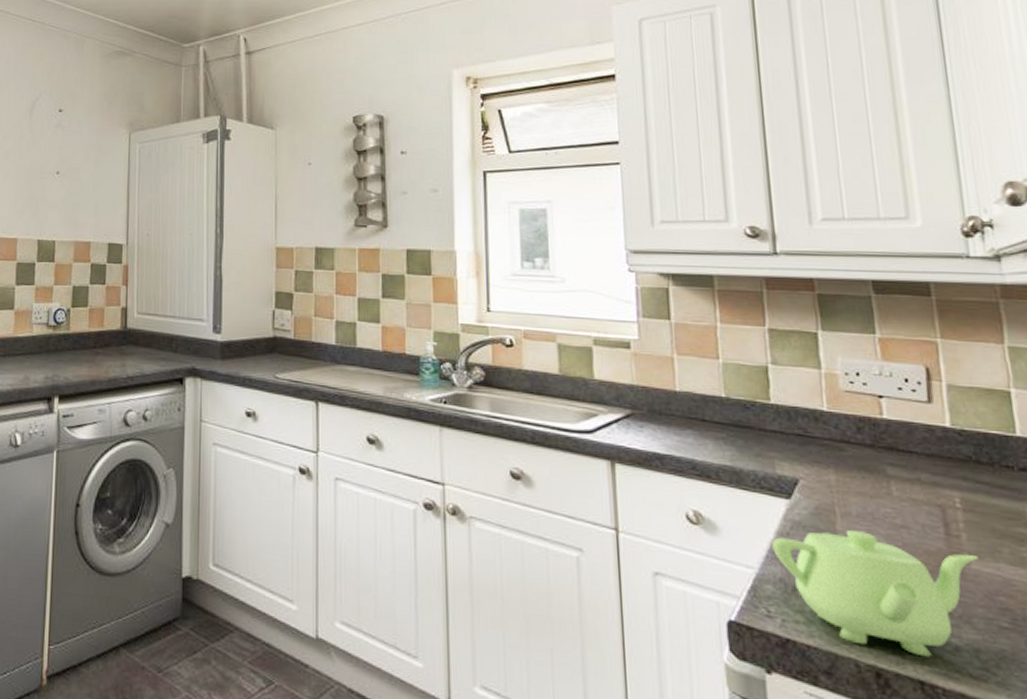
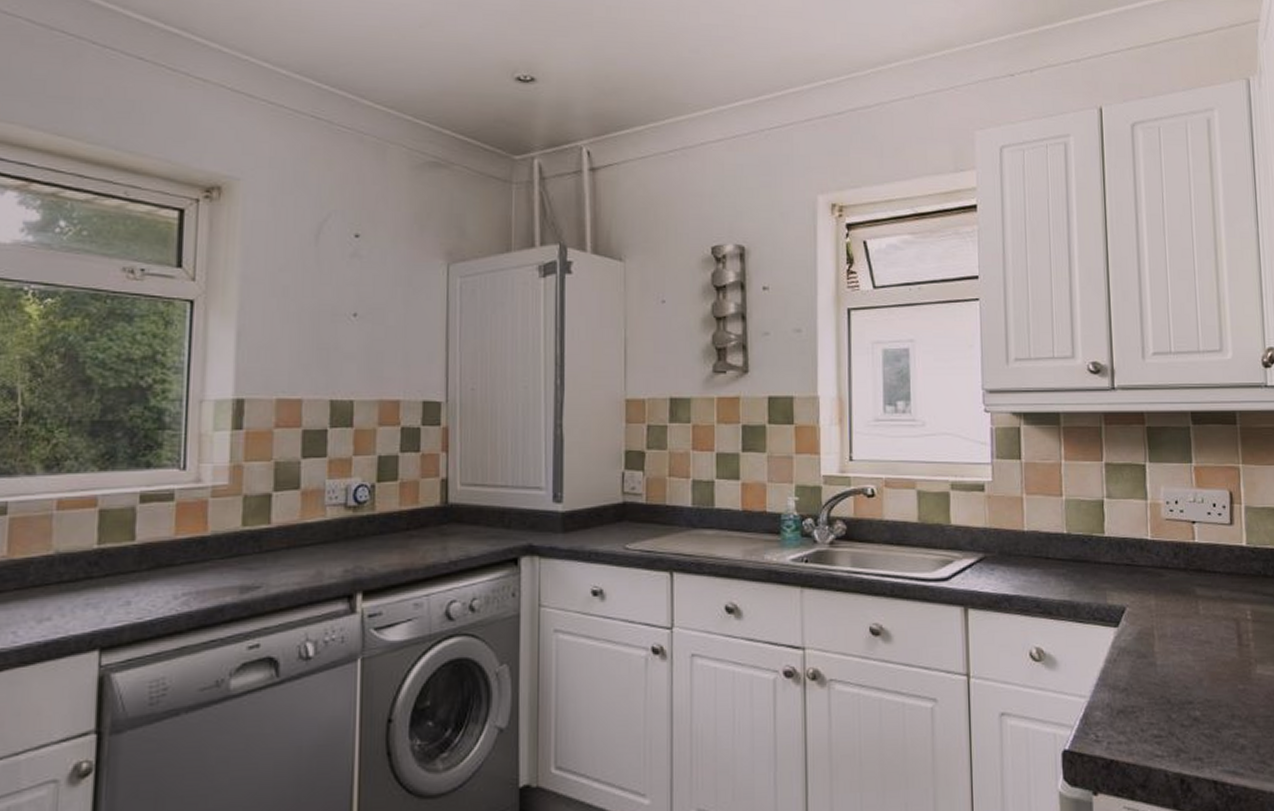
teapot: present [772,530,979,658] -> none [1102,650,1262,759]

